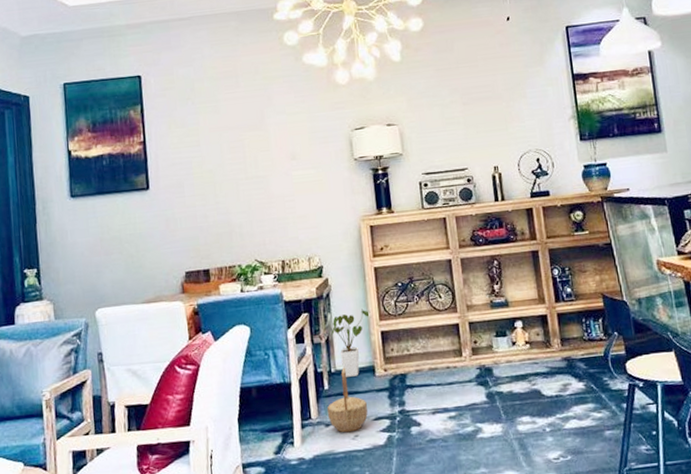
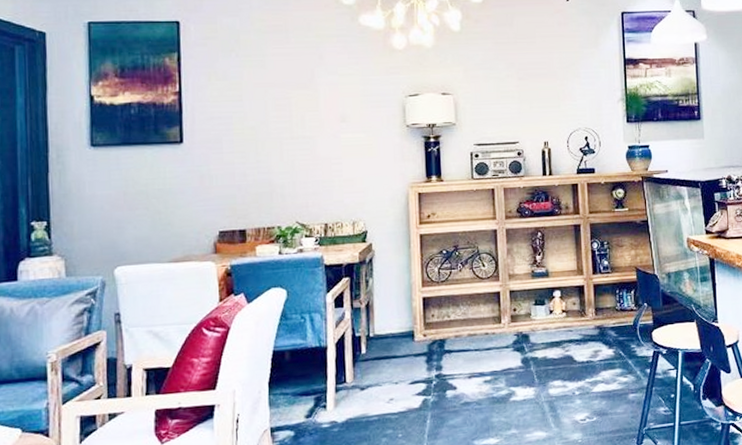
basket: present [326,367,368,433] -> none [362,332,405,397]
house plant: present [331,309,371,377] -> none [372,275,413,342]

